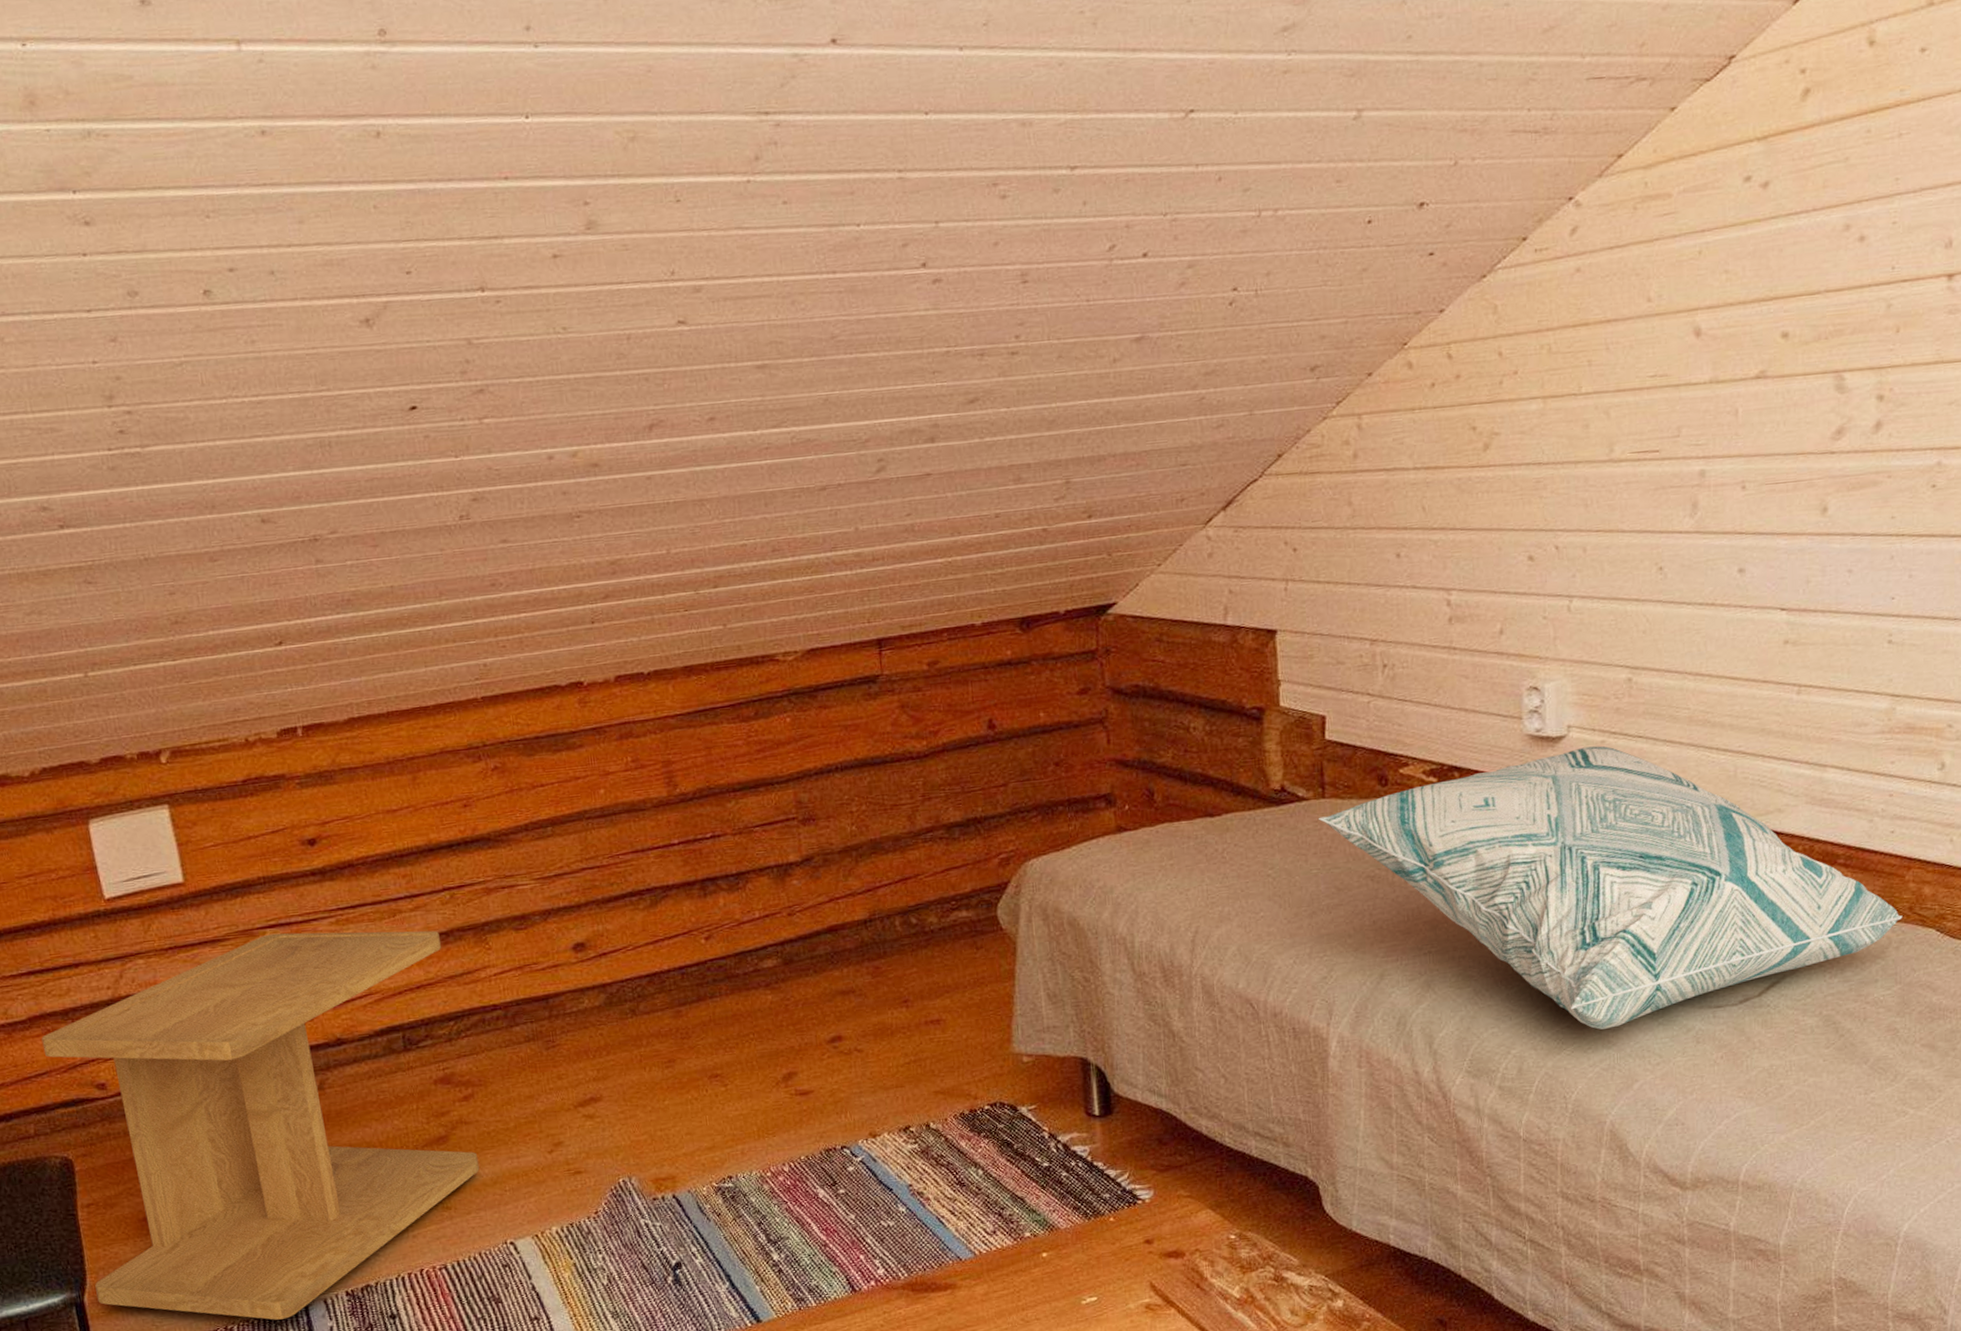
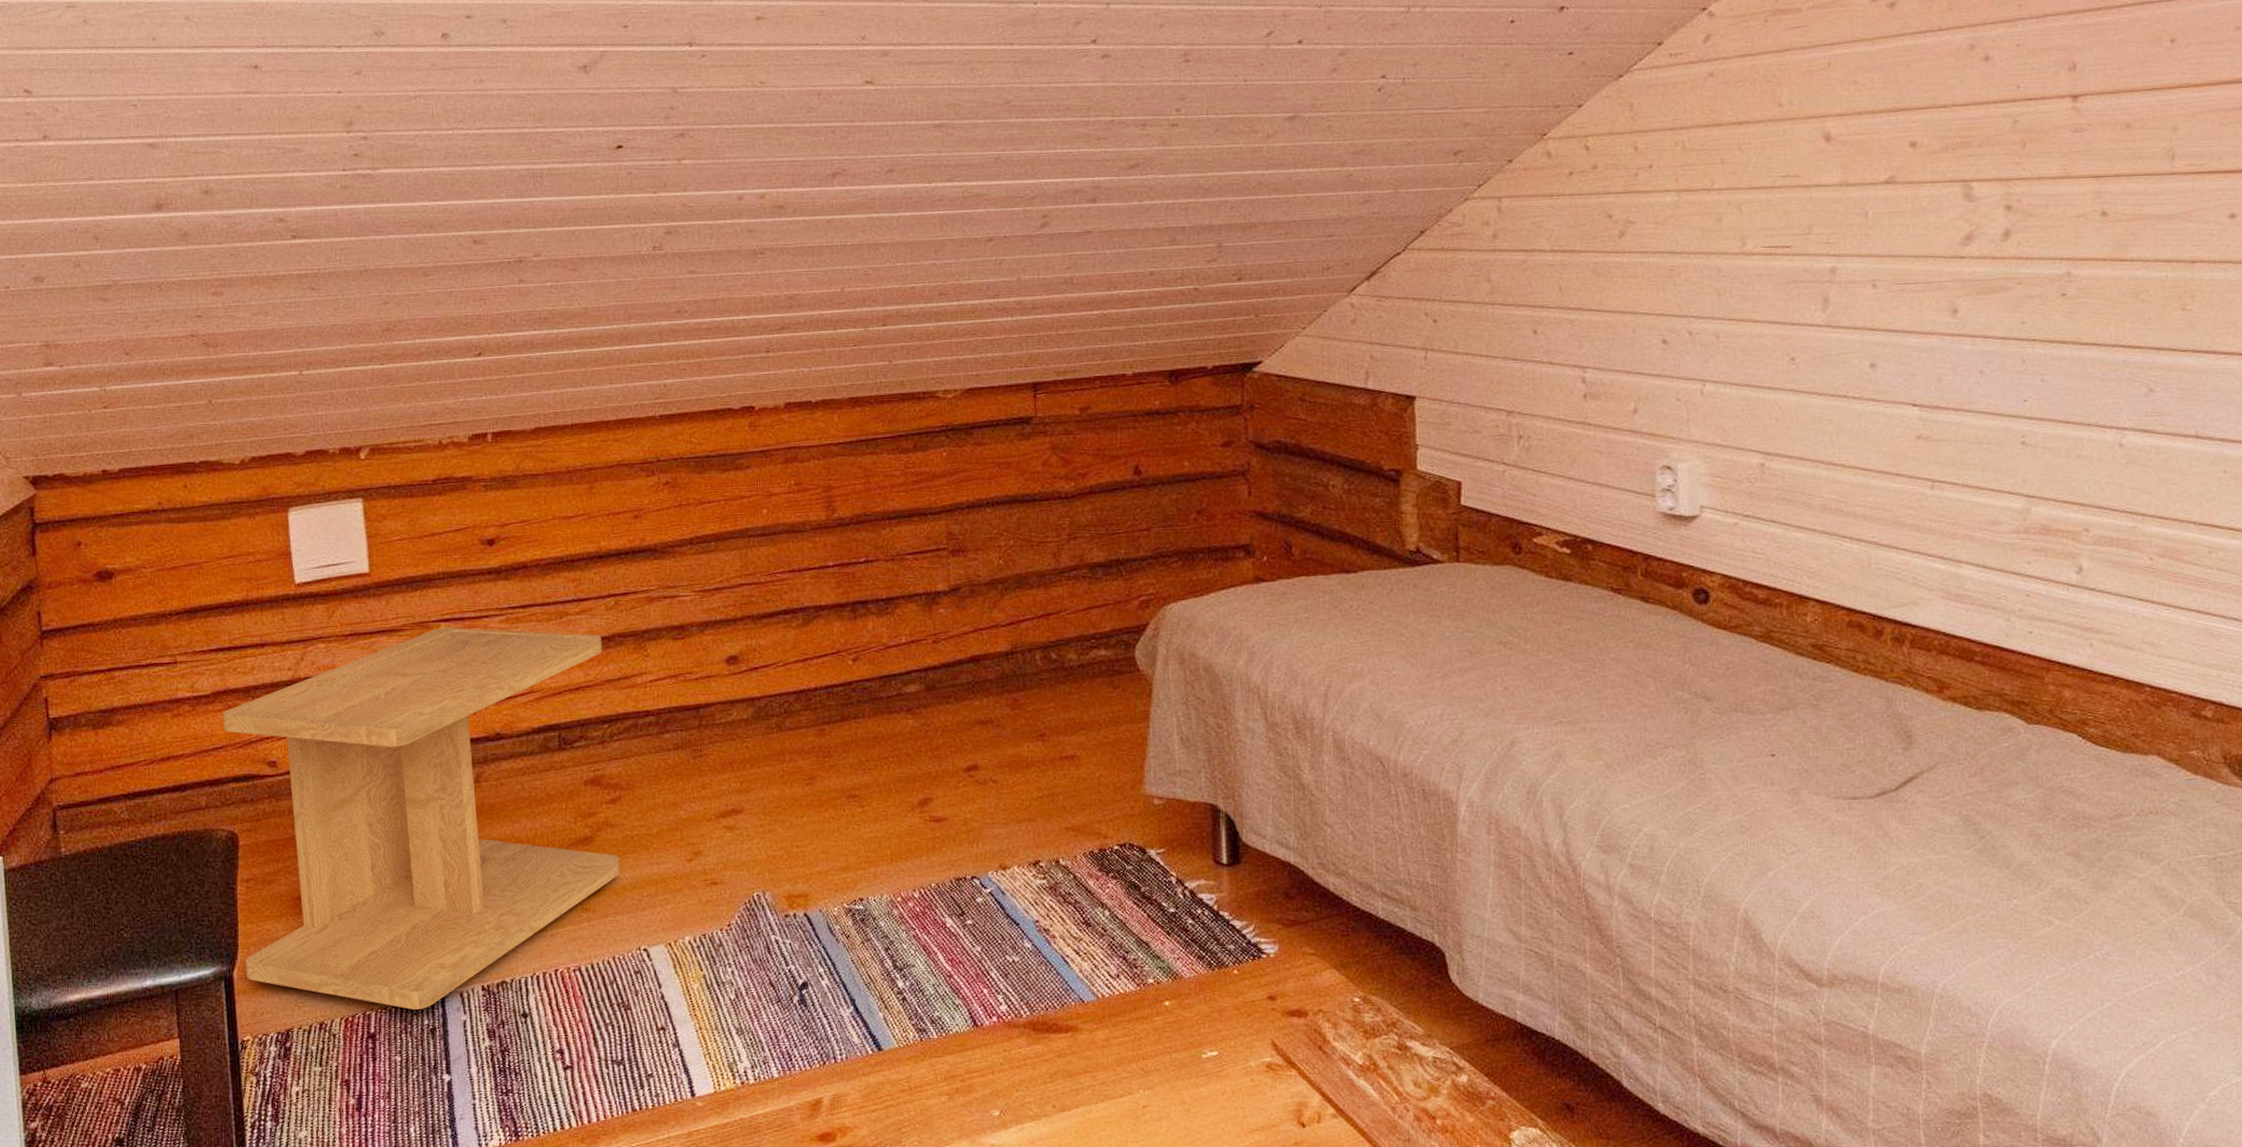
decorative pillow: present [1319,745,1903,1030] -> none [1453,528,2043,814]

